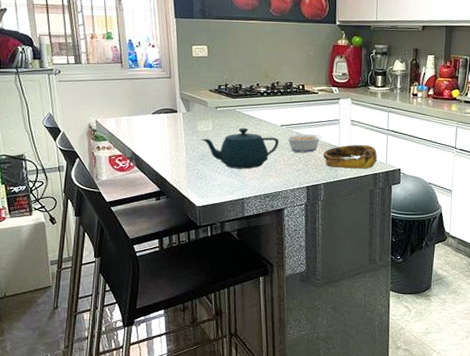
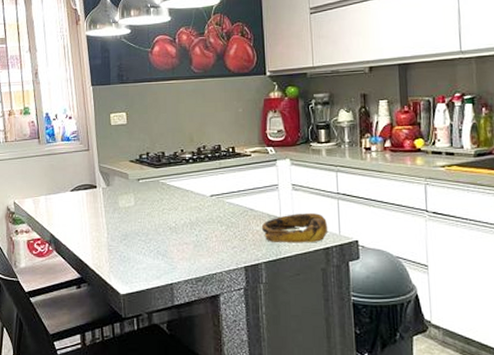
teapot: present [201,127,279,169] -> none [122,200,209,249]
legume: present [278,133,322,152] -> none [208,203,259,226]

